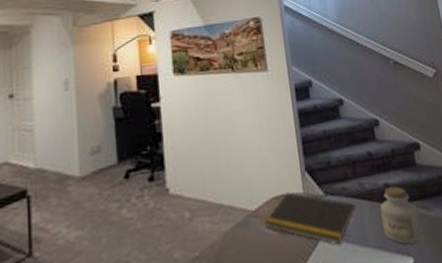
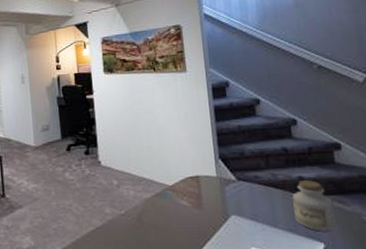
notepad: present [264,192,356,246] -> none [179,174,267,223]

